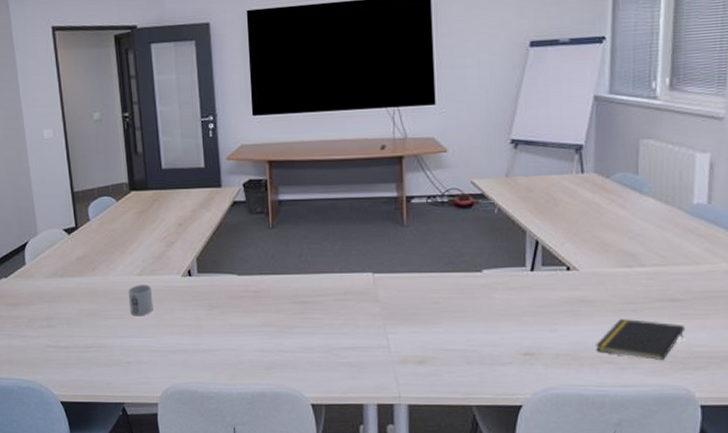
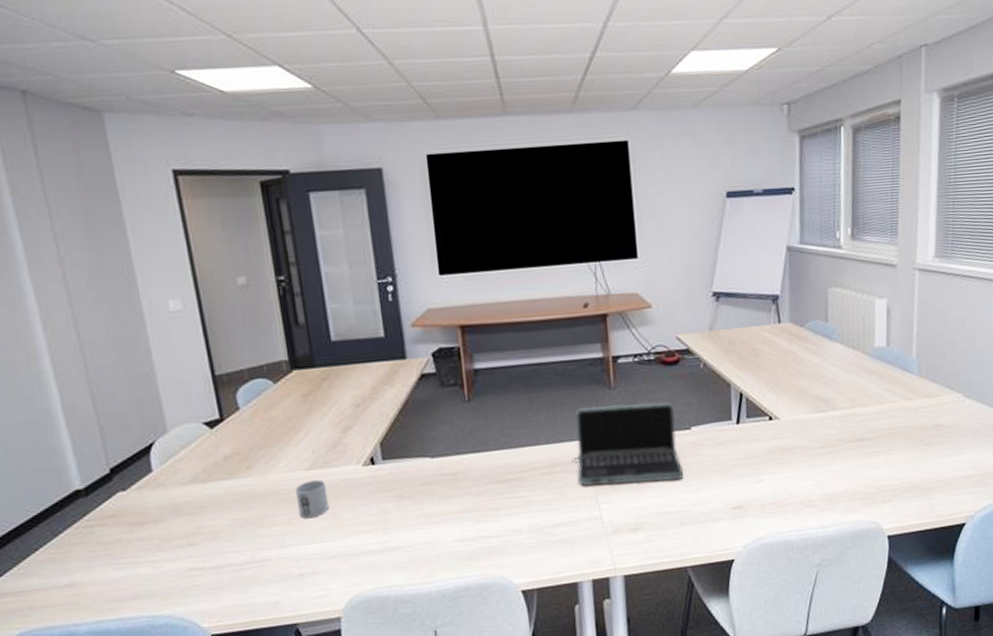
laptop: none [363,241,472,320] -> present [572,402,683,486]
notepad: present [596,319,686,360] -> none [798,462,873,499]

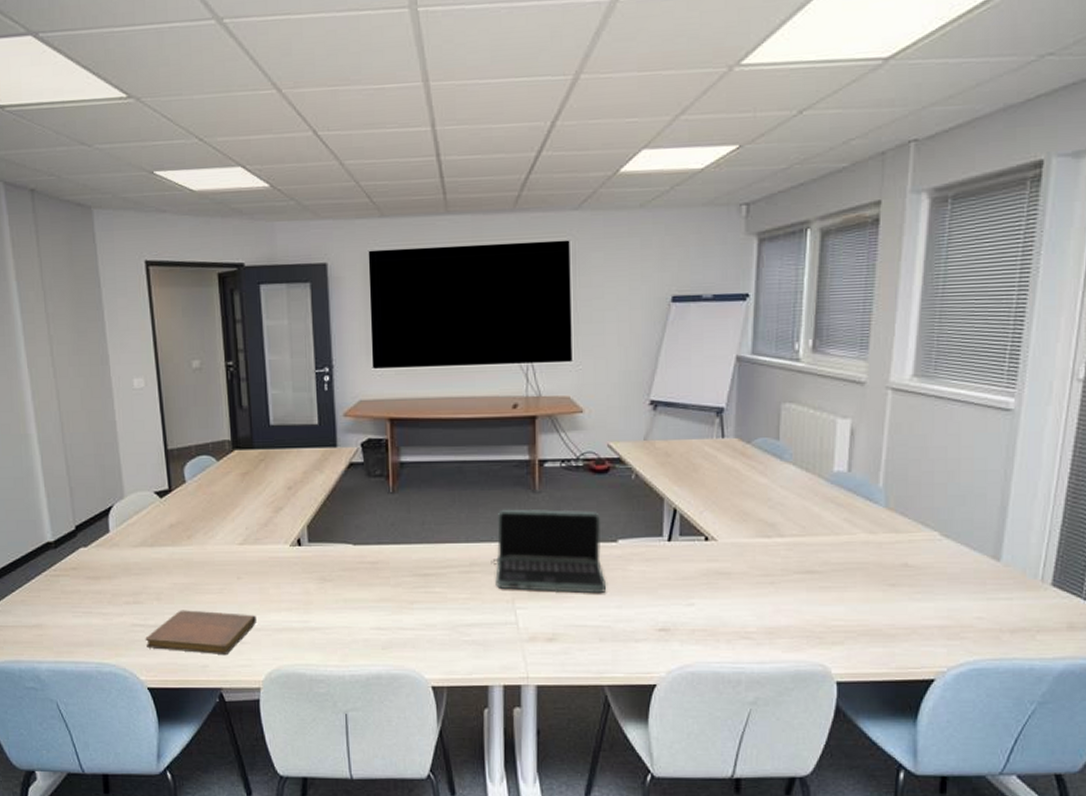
notebook: none [204,542,331,593] -> present [145,610,256,654]
mug: present [295,480,329,519] -> none [228,555,257,591]

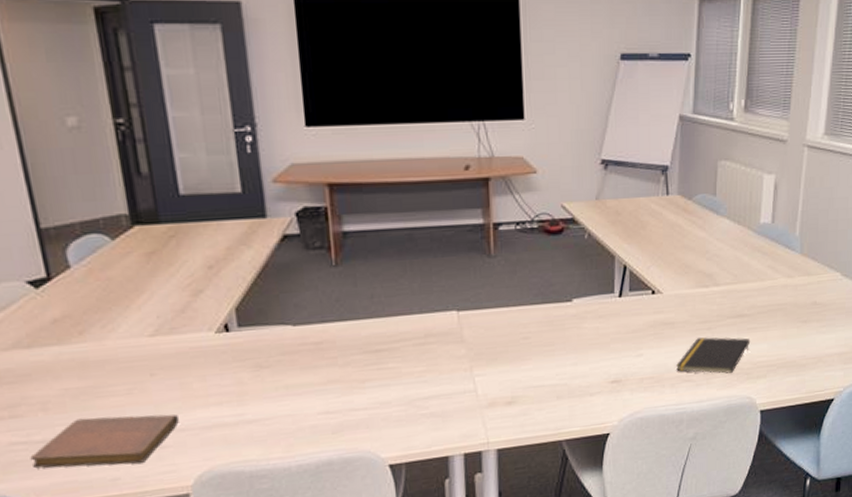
laptop: present [491,508,606,594] -> none [447,272,562,358]
notepad: none [733,592,823,635] -> present [676,337,751,374]

